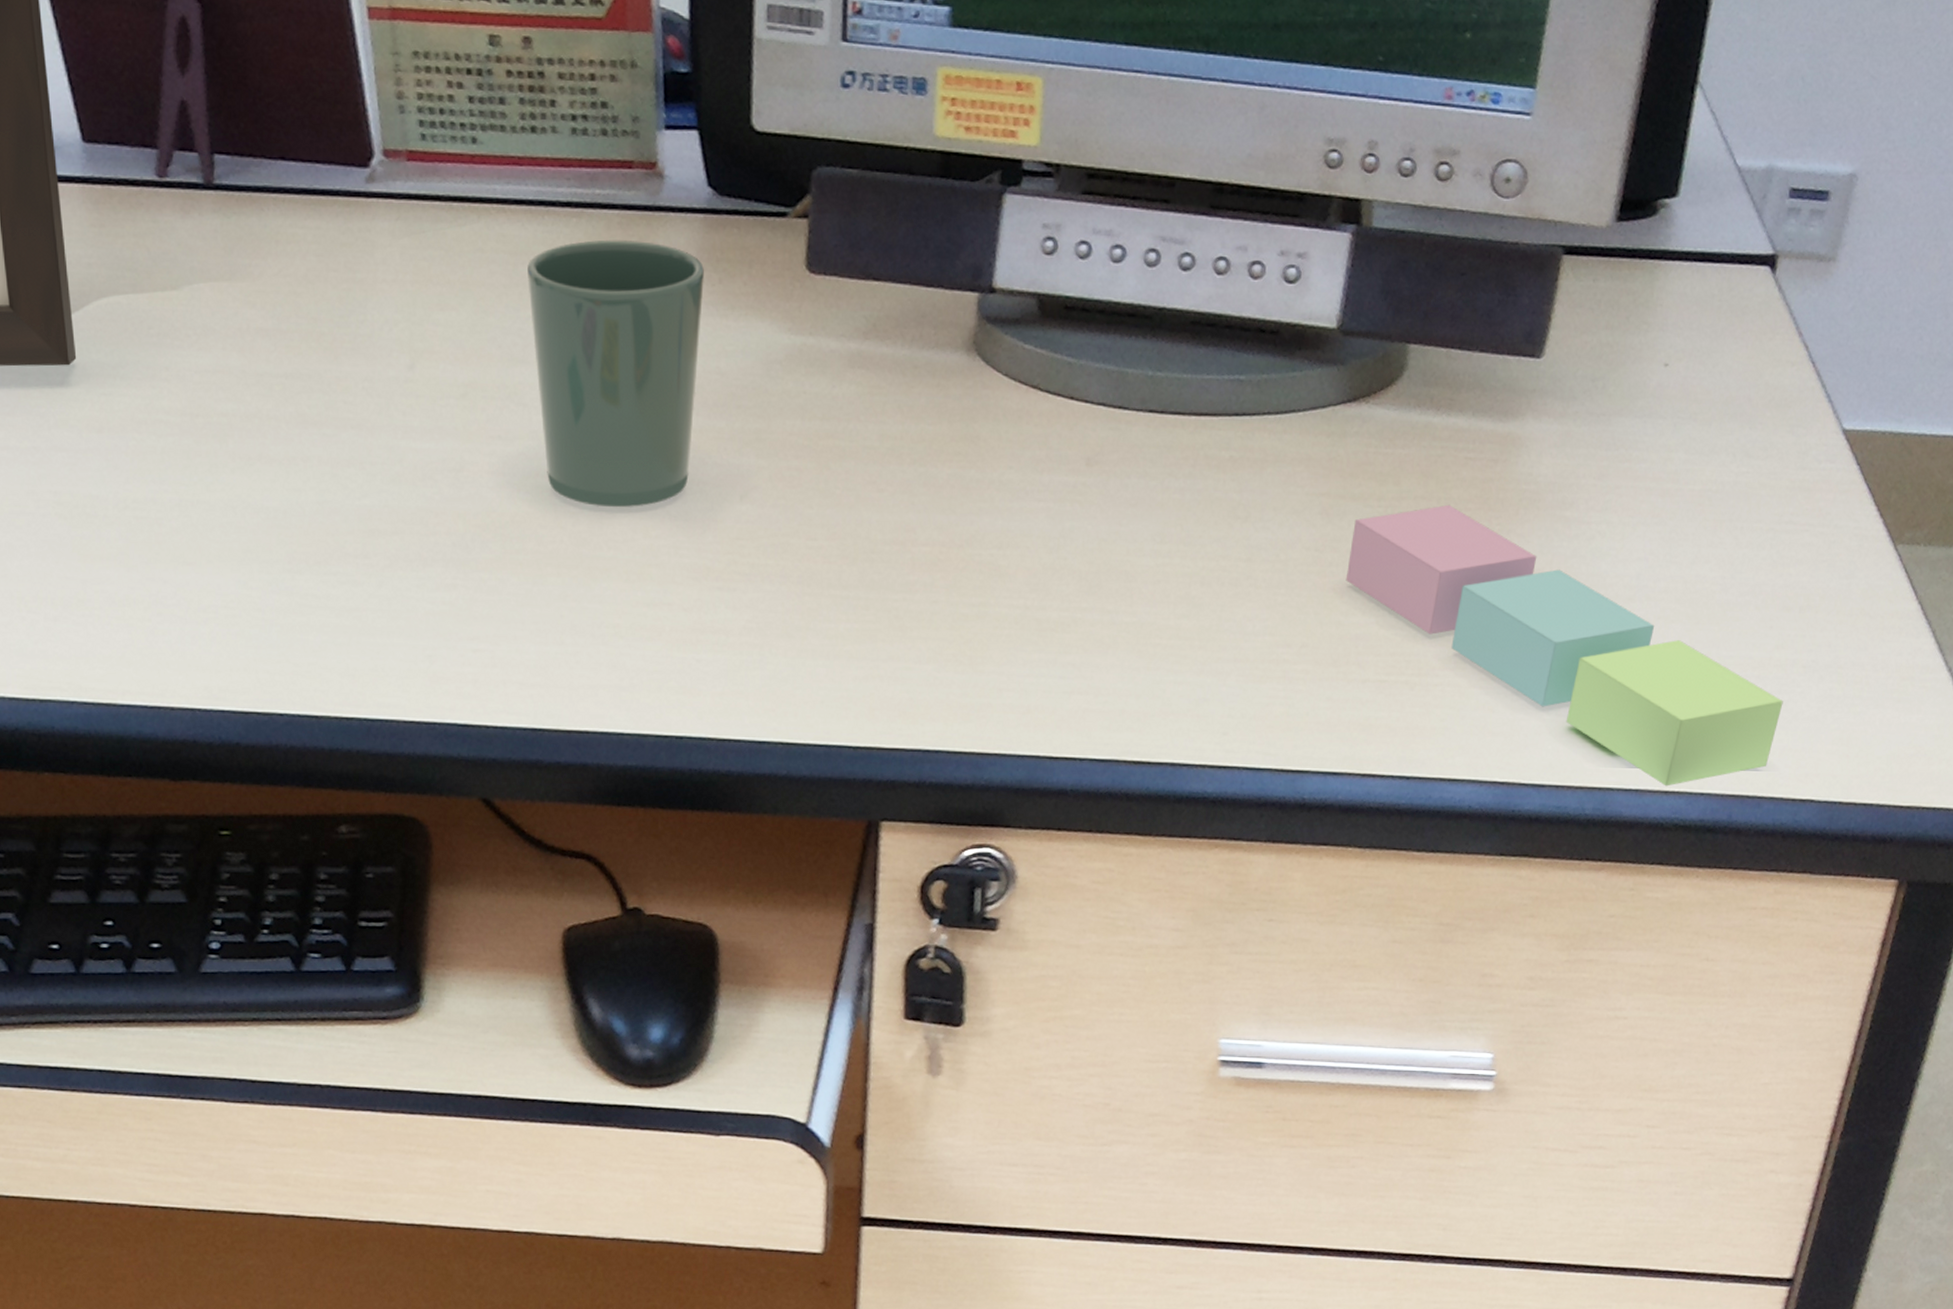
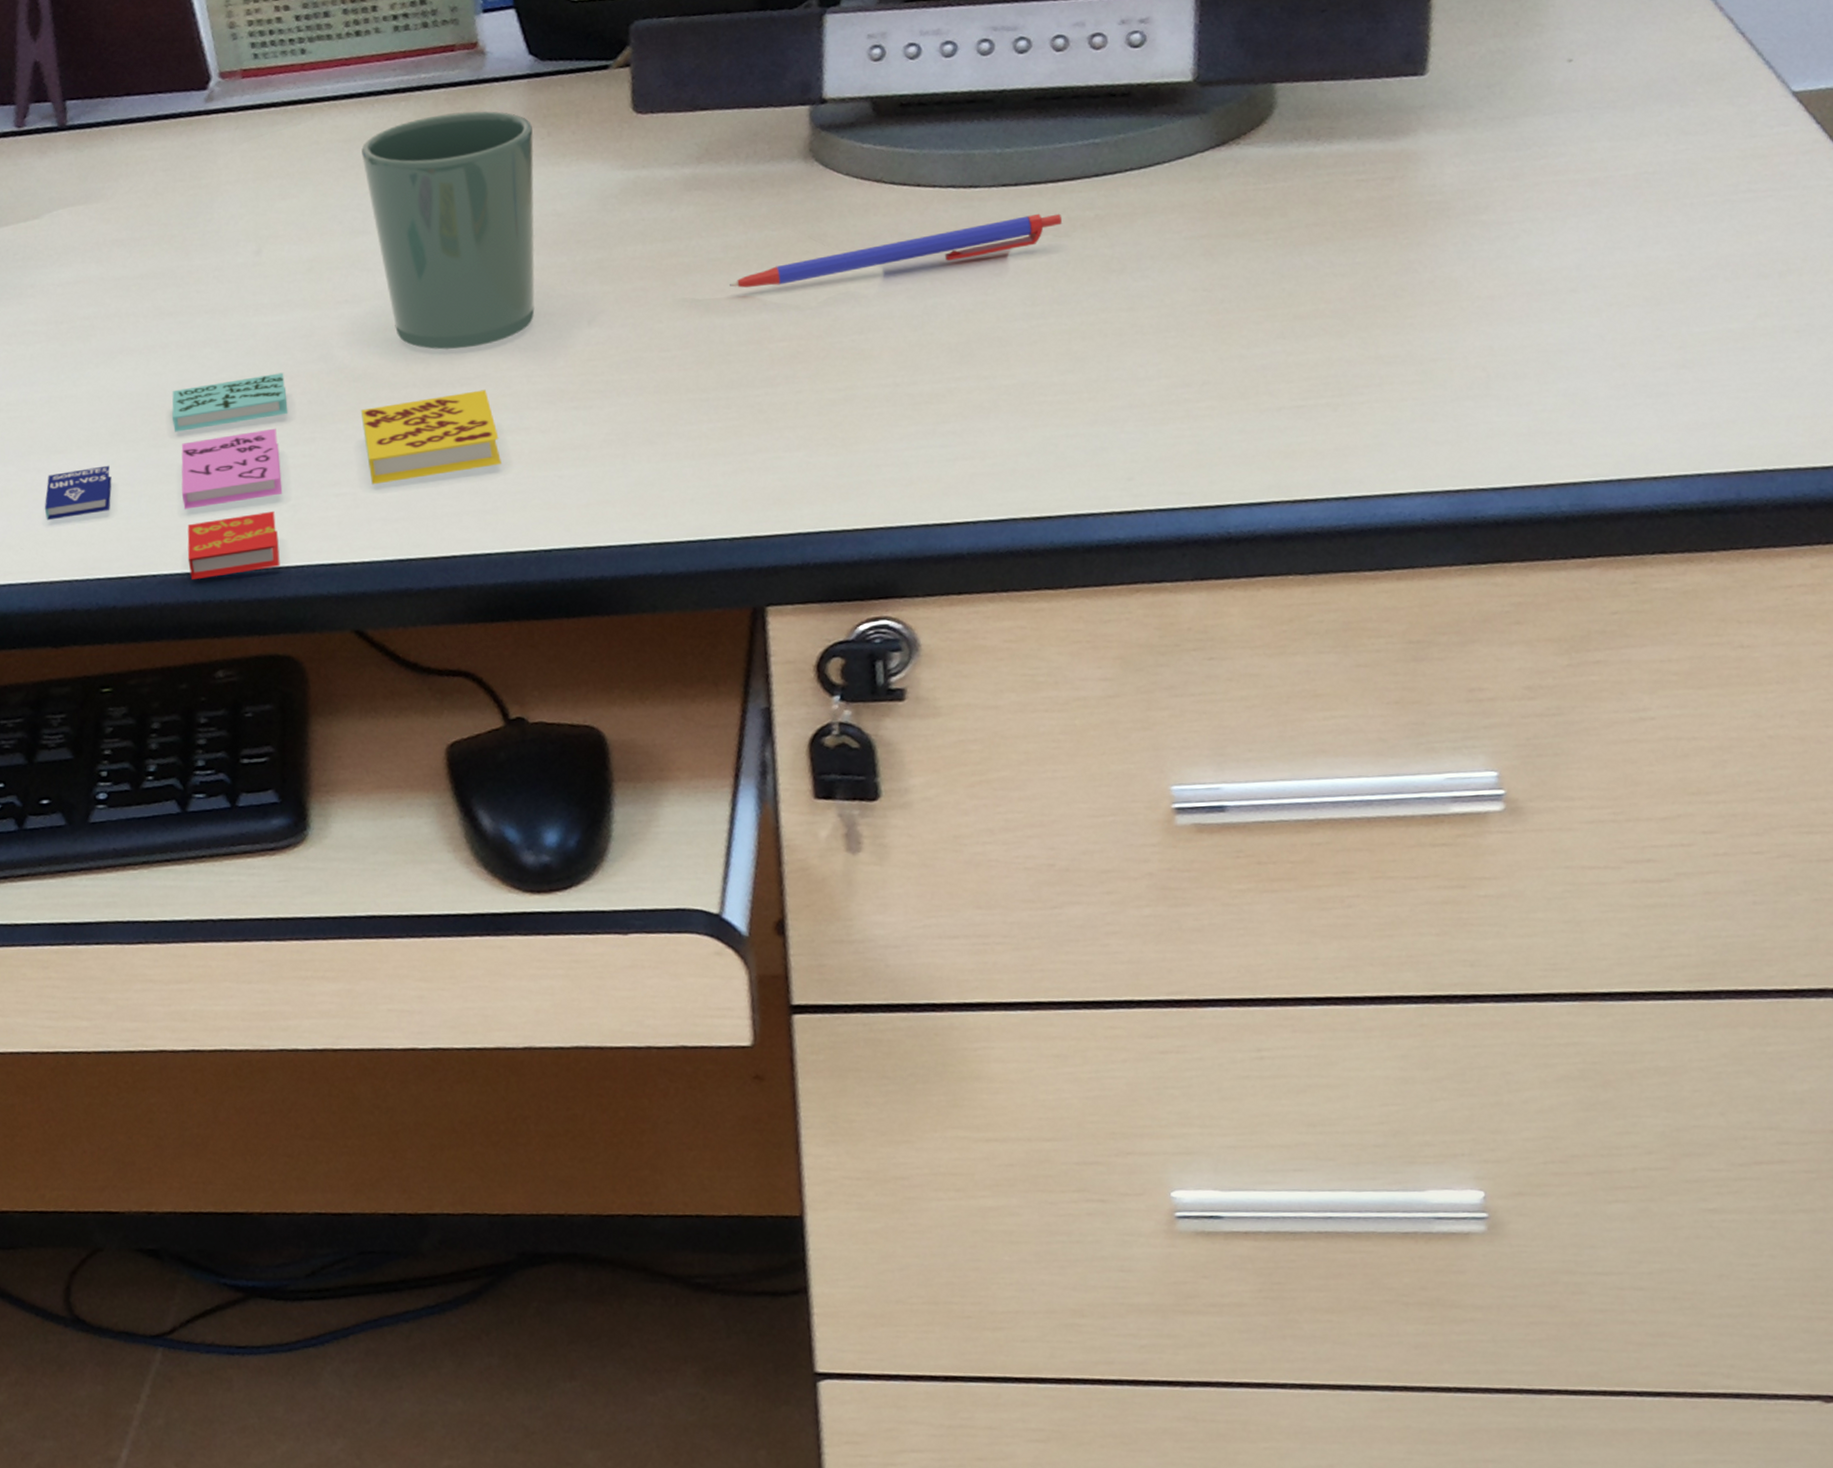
books: none [168,507,642,724] -> present [44,372,502,579]
pen: none [882,446,1199,485] -> present [730,213,1062,288]
sticky notes: present [1346,504,1783,787] -> none [1241,227,1780,473]

